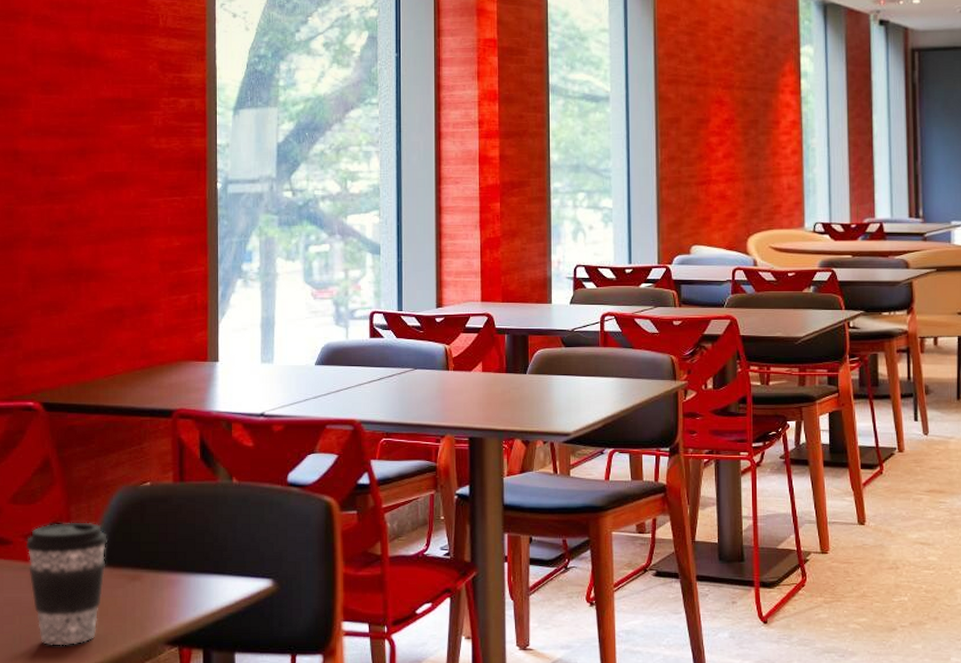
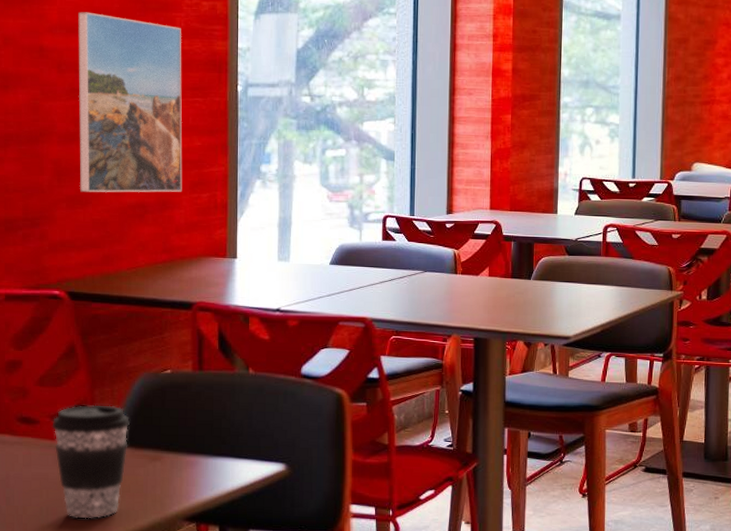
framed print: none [53,114,161,299] -> present [78,12,183,193]

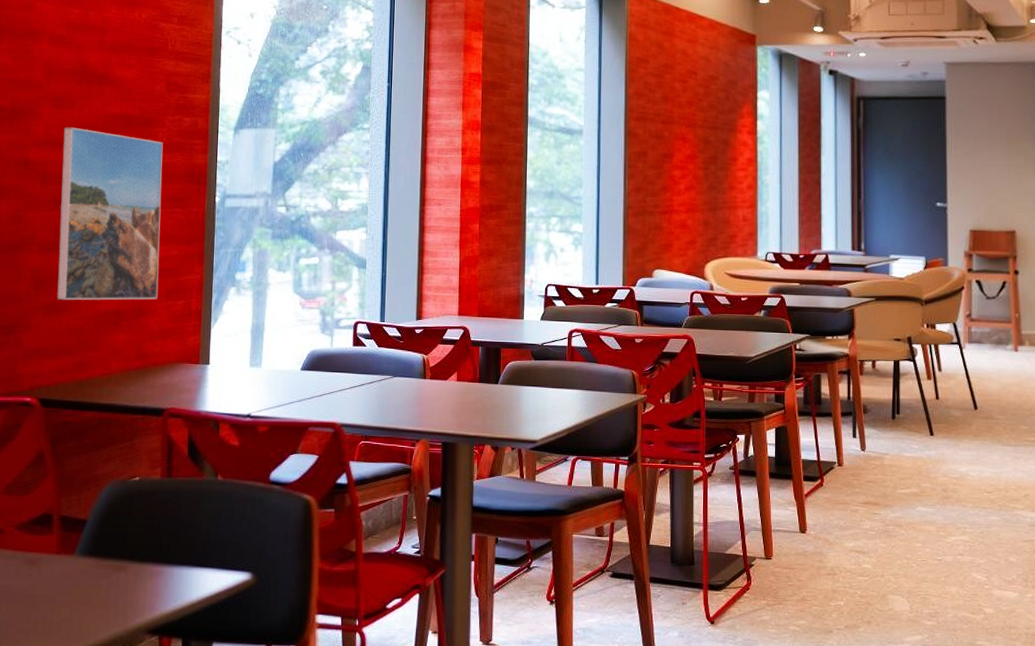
coffee cup: present [52,404,130,519] -> none [16,513,95,633]

